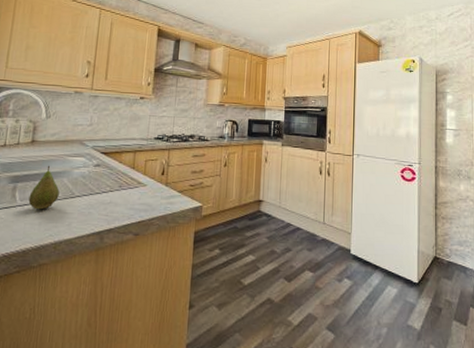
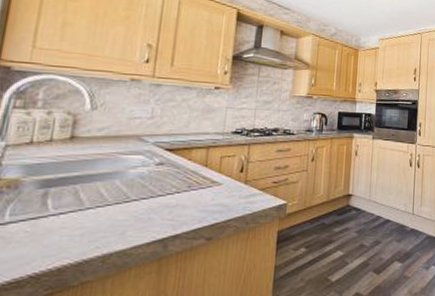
fruit: present [28,165,60,210] -> none [65,165,110,219]

